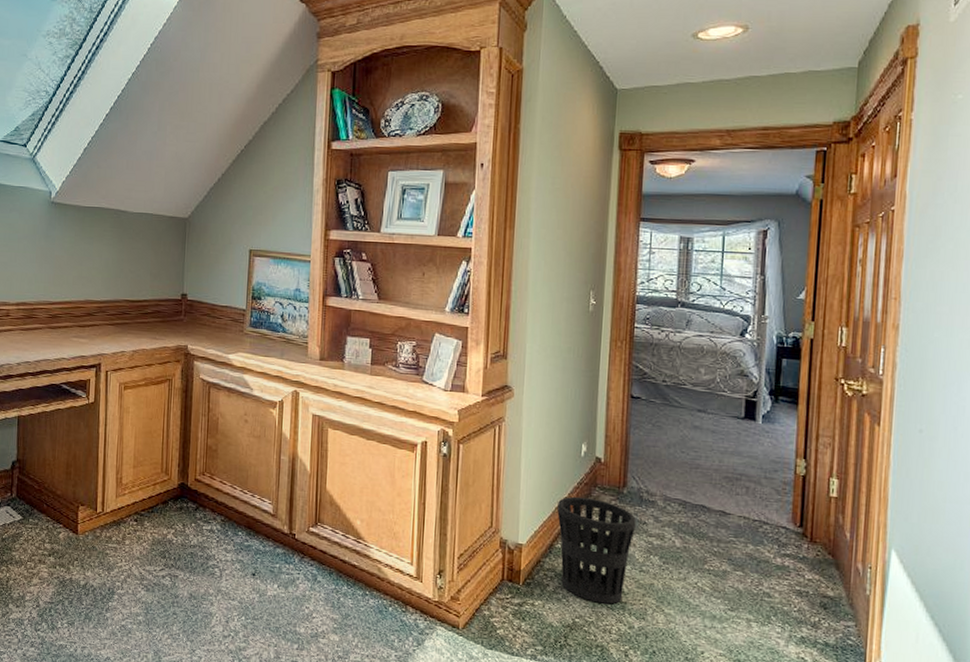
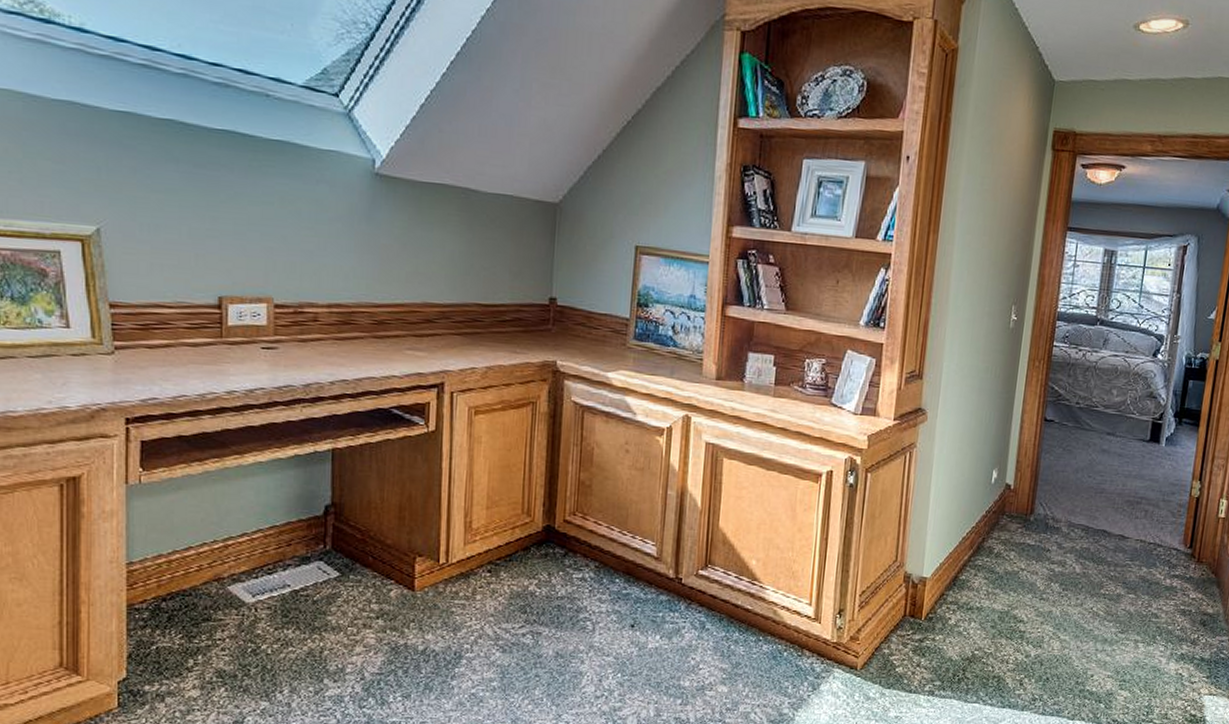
wastebasket: present [557,496,636,604] -> none [963,525,1041,634]

